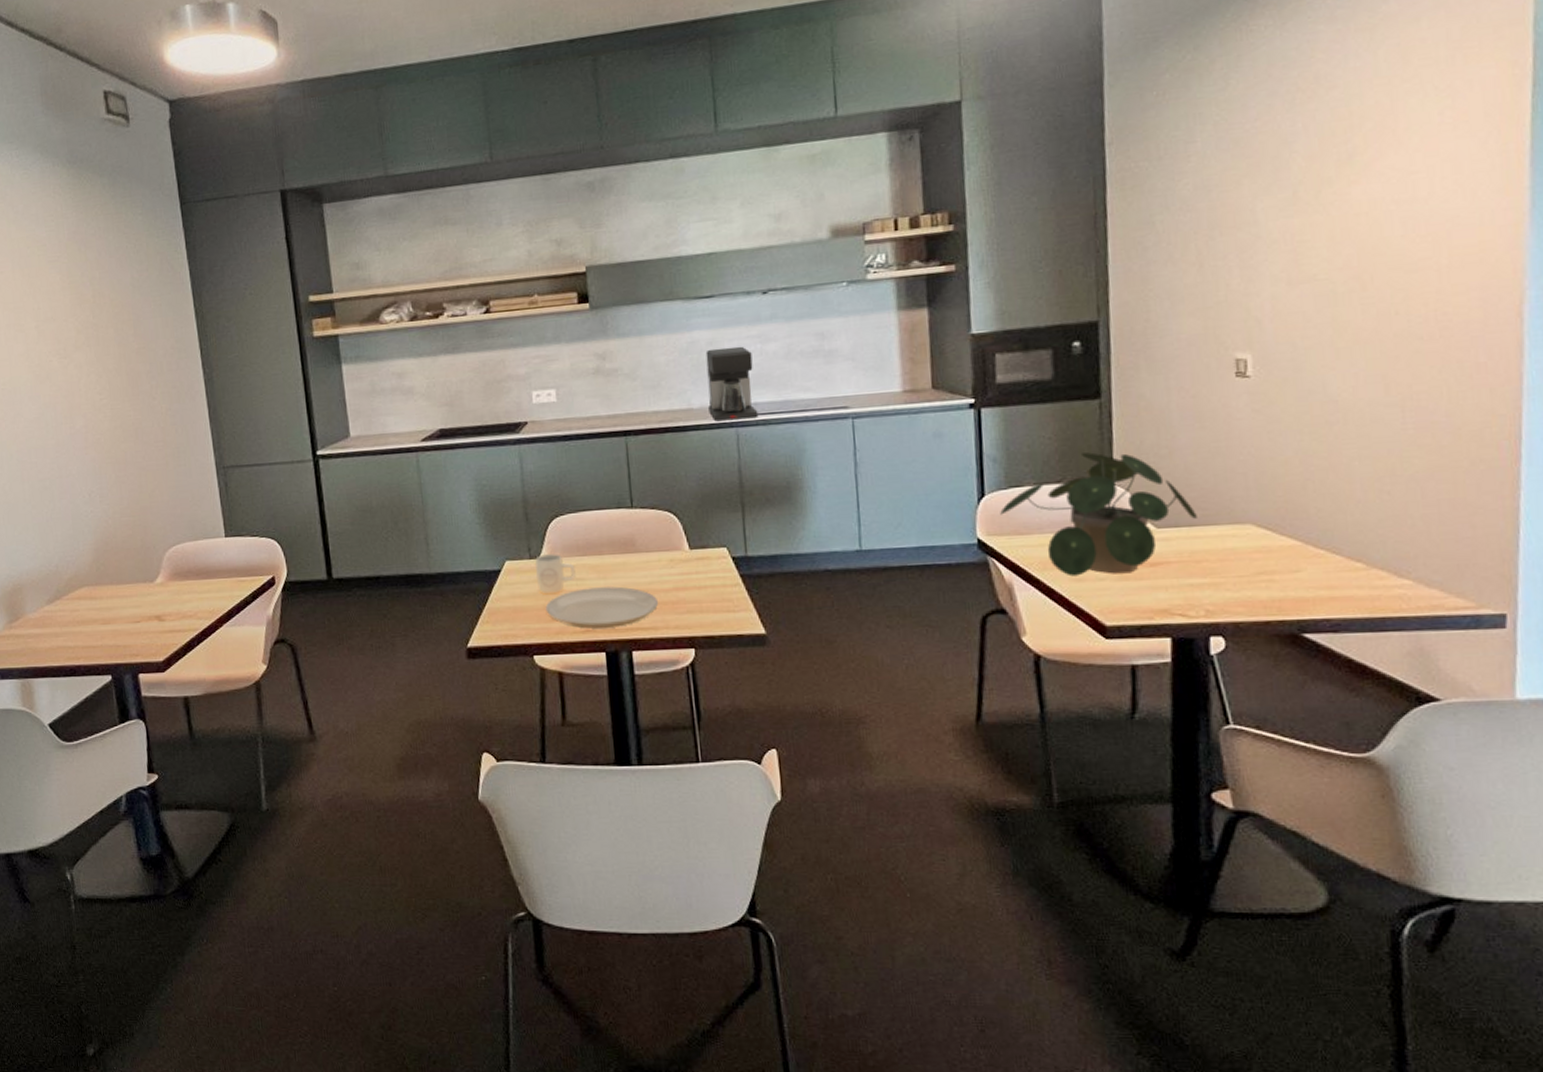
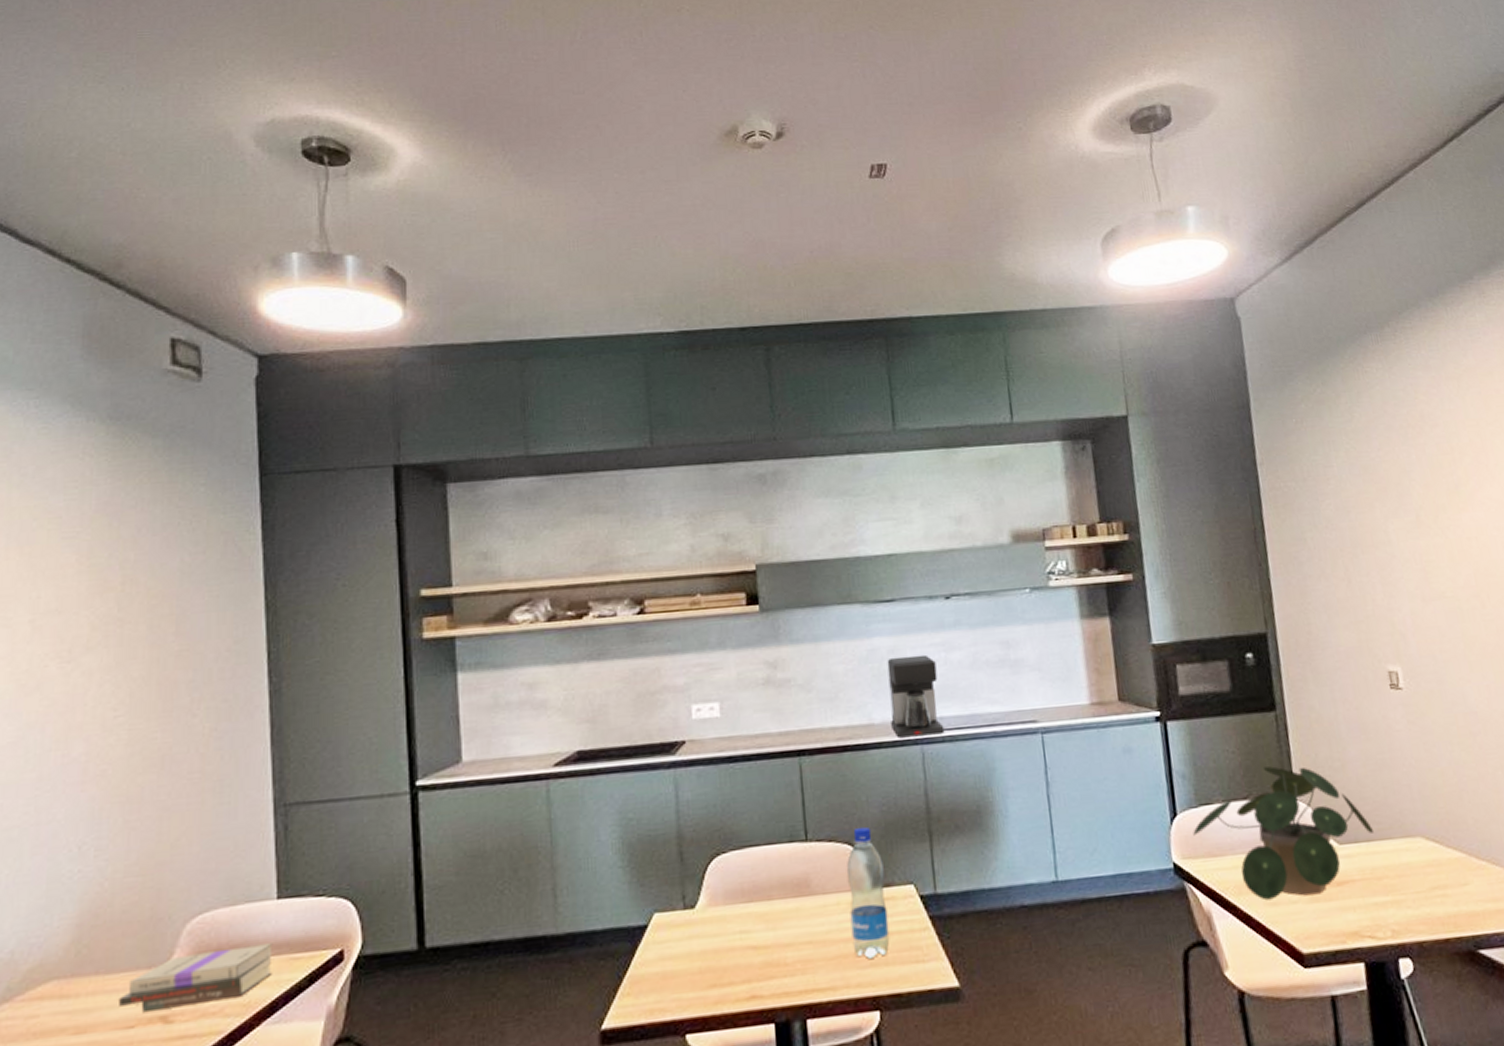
books: none [127,569,227,613] -> present [117,943,273,1013]
mug: present [535,554,576,595] -> none [691,901,740,954]
plate: present [545,586,659,629] -> none [702,938,838,995]
bottle: none [666,497,705,608] -> present [846,826,890,960]

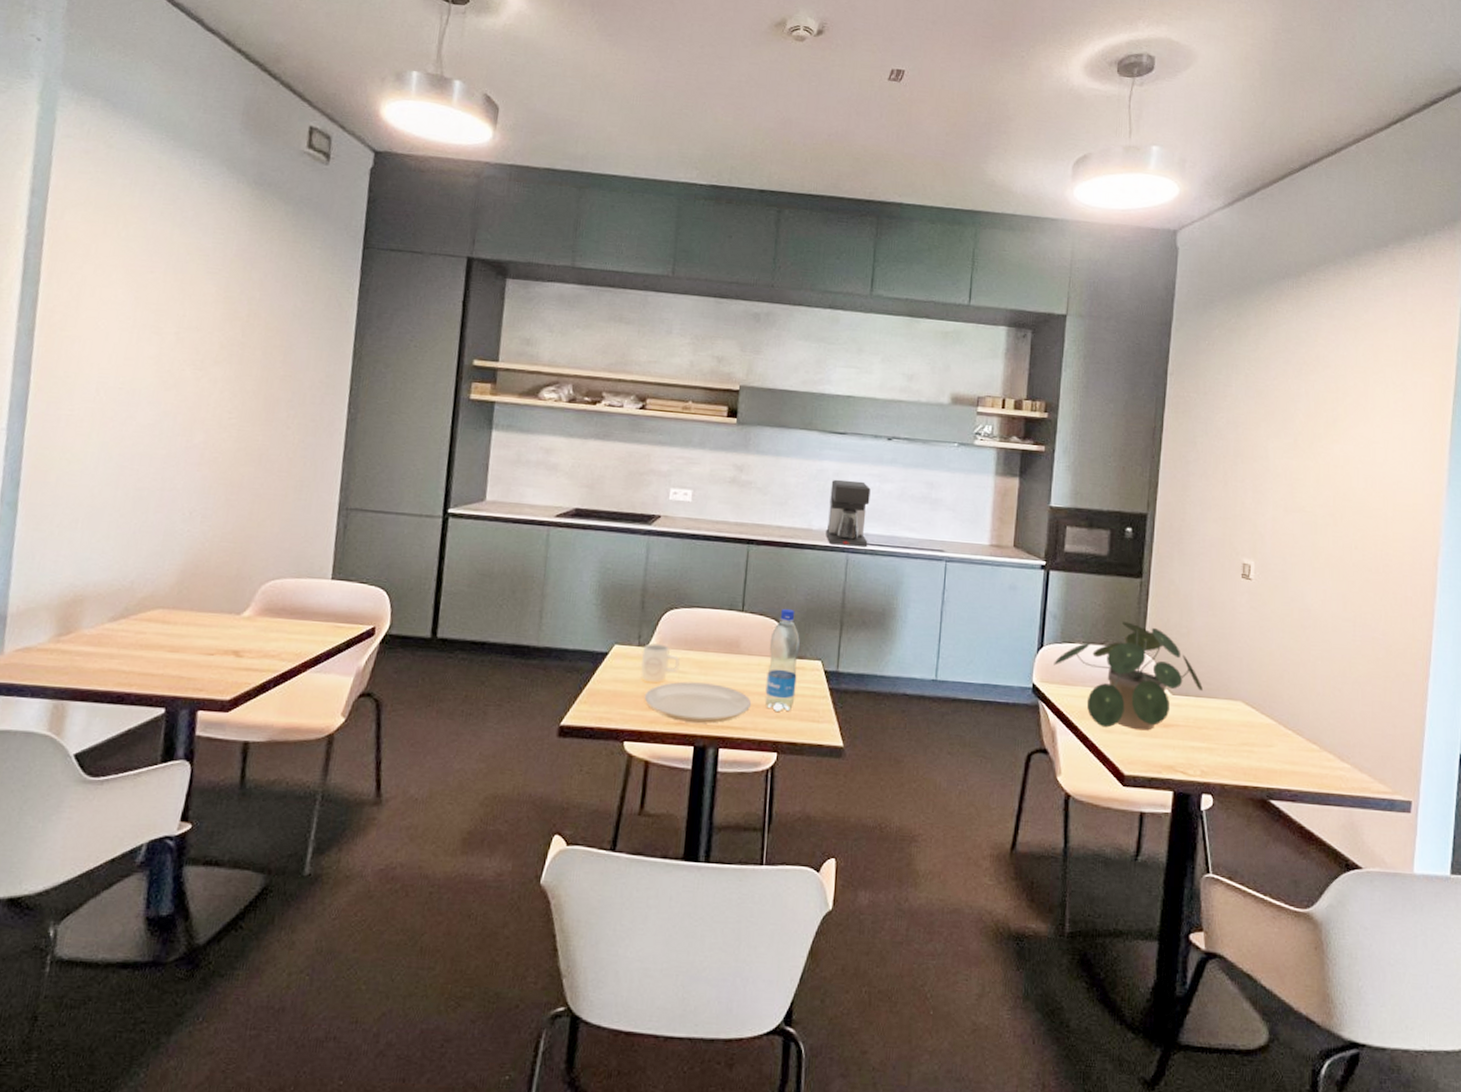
books: present [117,943,273,1013] -> none [204,608,324,648]
mug: none [691,901,740,954] -> present [640,643,680,684]
plate: none [702,938,838,995] -> present [644,681,752,723]

